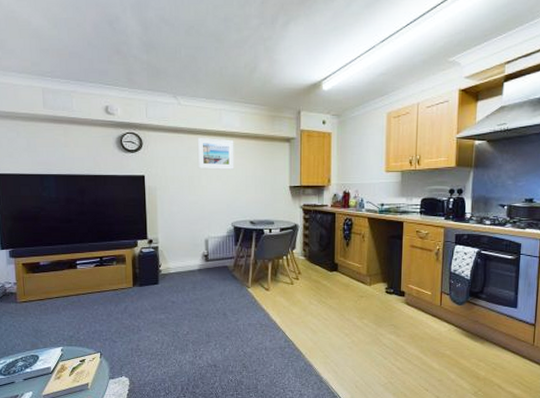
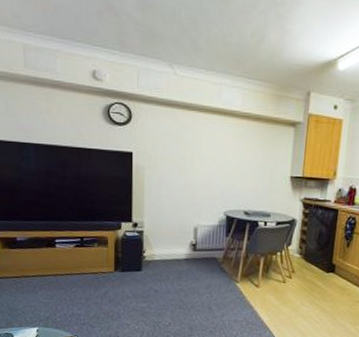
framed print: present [197,137,234,170] -> none [191,113,233,153]

